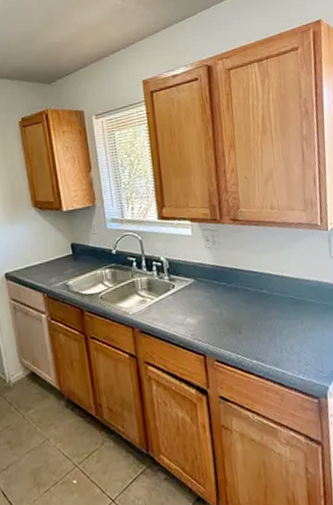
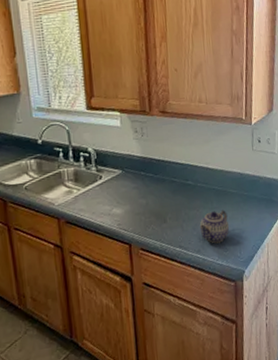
teapot: none [276,320,309,356] -> present [199,210,229,244]

